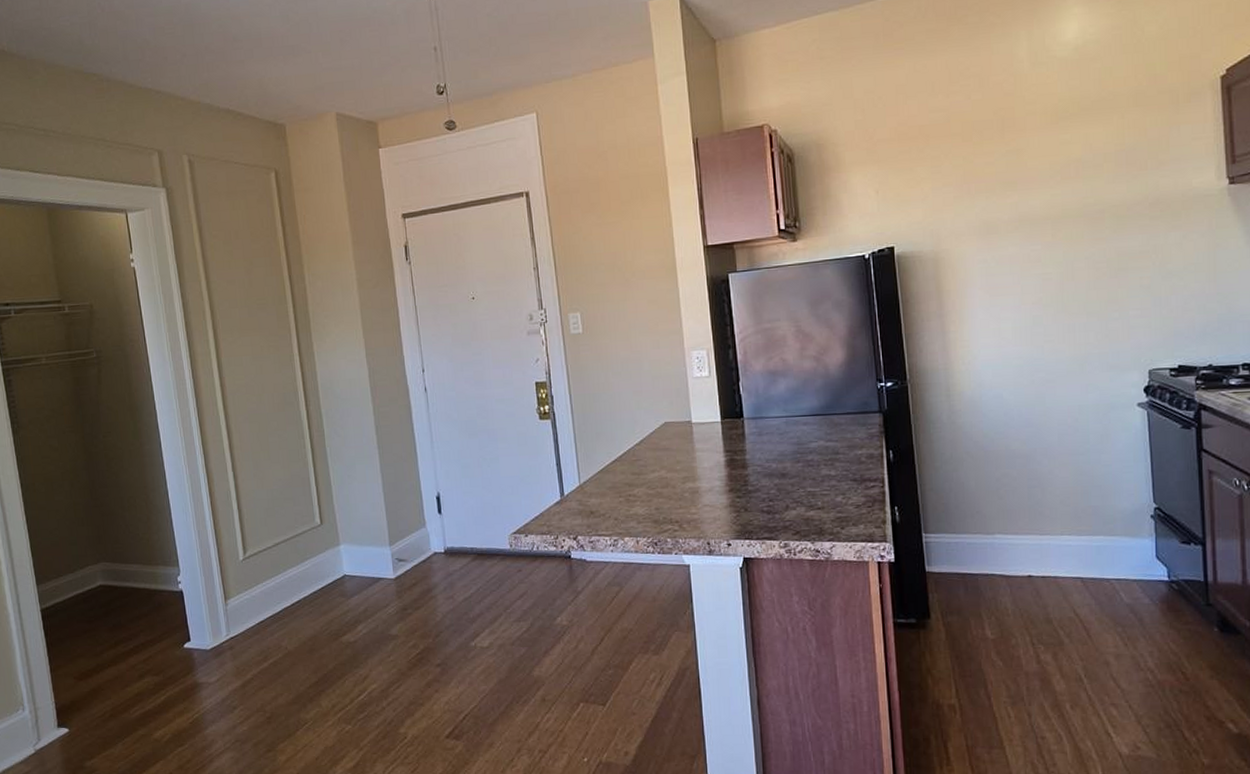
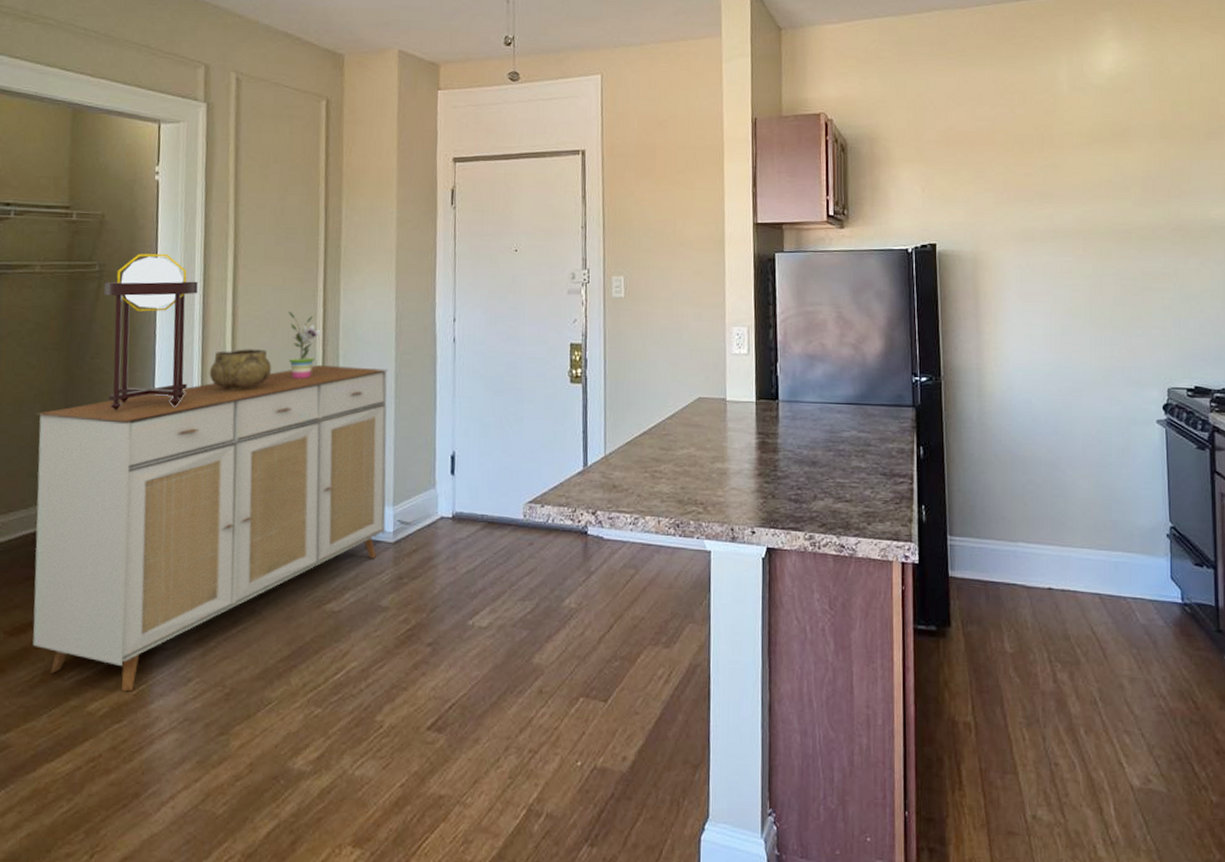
sideboard: none [66,422,386,721] -> present [32,364,389,692]
table lamp: none [103,336,191,482] -> present [103,254,198,411]
decorative bowl: none [208,415,264,454] -> present [209,349,272,390]
potted plant: none [270,377,304,439] -> present [288,311,322,379]

